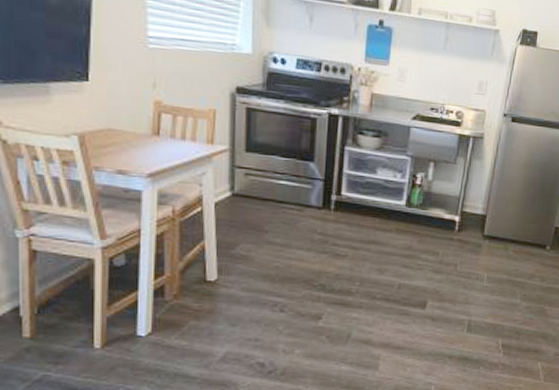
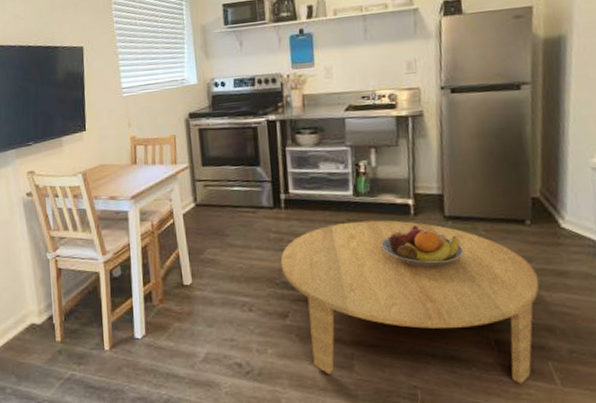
coffee table: none [321,231,546,380] -> present [280,220,540,384]
fruit bowl: none [423,240,494,280] -> present [381,225,464,267]

